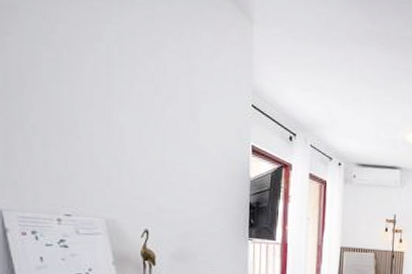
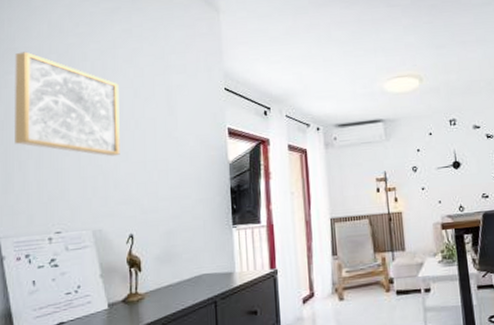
wall art: none [15,12,138,151] -> present [15,51,120,157]

